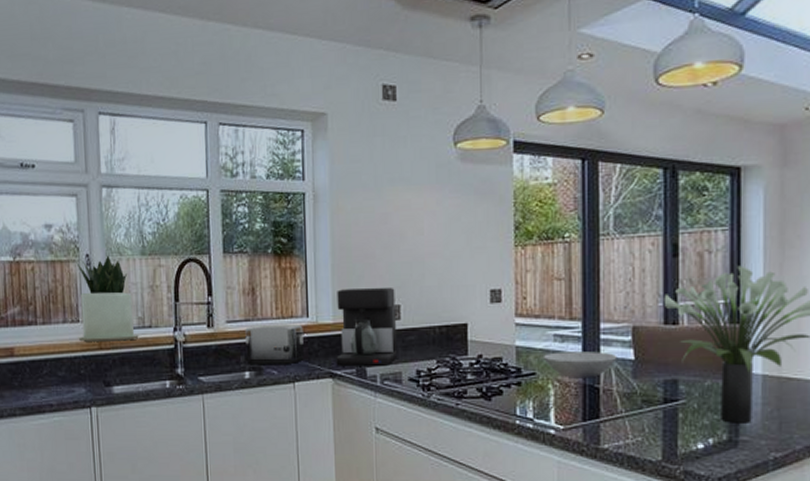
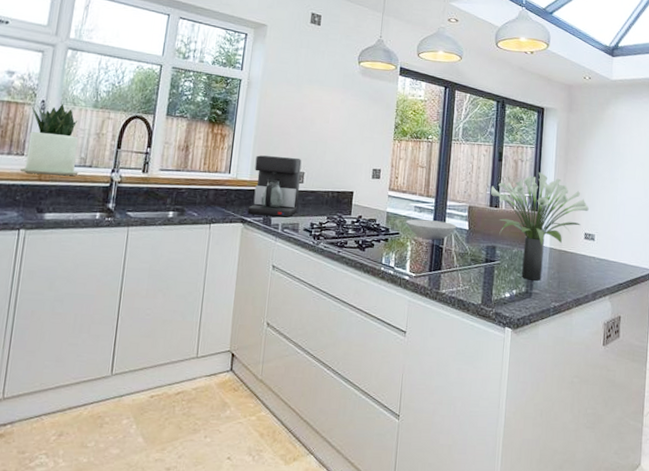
toaster: present [245,325,305,365] -> none [172,175,225,210]

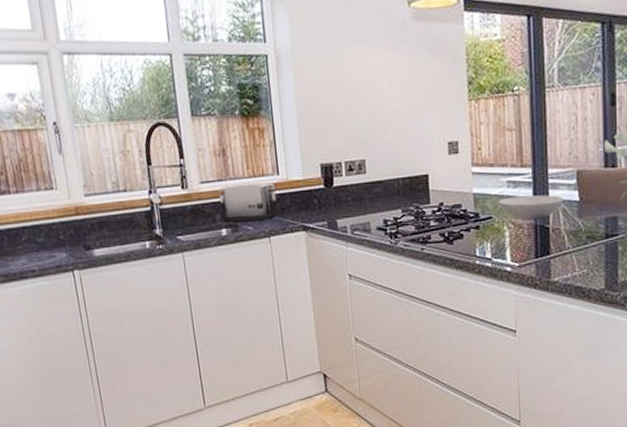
planter: present [19,104,79,177] -> none [44,122,115,209]
toaster: none [172,175,225,210] -> present [219,182,278,223]
coffee maker: present [247,155,302,217] -> none [304,144,366,220]

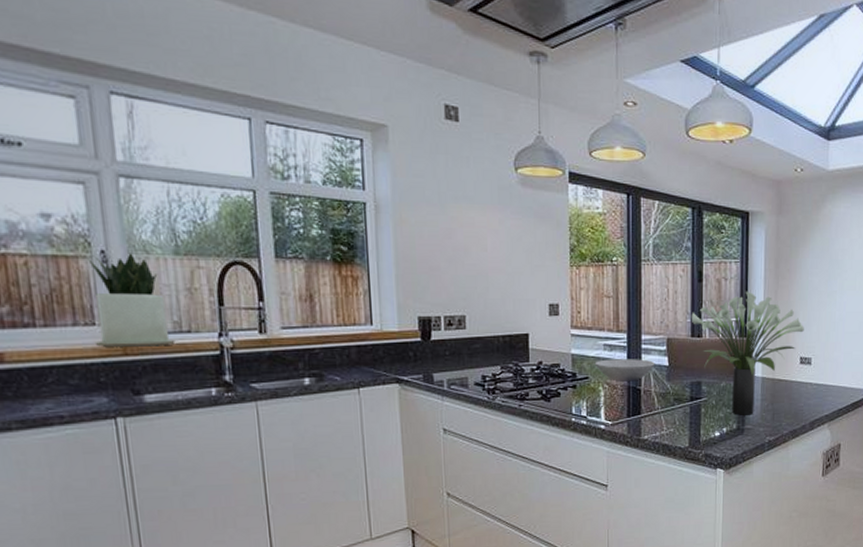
planter: none [44,122,115,209] -> present [87,253,176,348]
toaster: present [219,182,278,223] -> none [303,332,369,372]

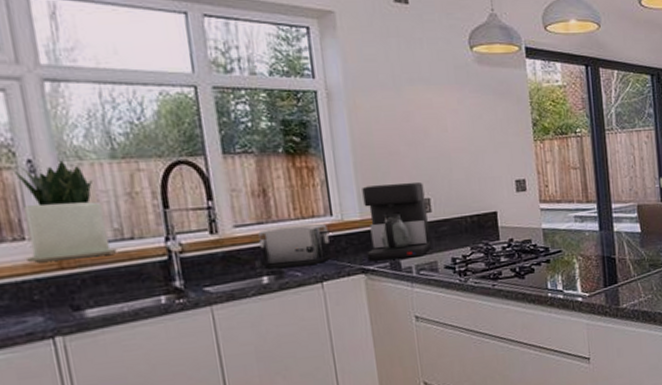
toaster: none [303,332,369,372] -> present [258,224,331,270]
coffee maker: none [402,299,464,372] -> present [362,182,432,262]
bowl: present [596,359,655,382] -> none [567,228,628,252]

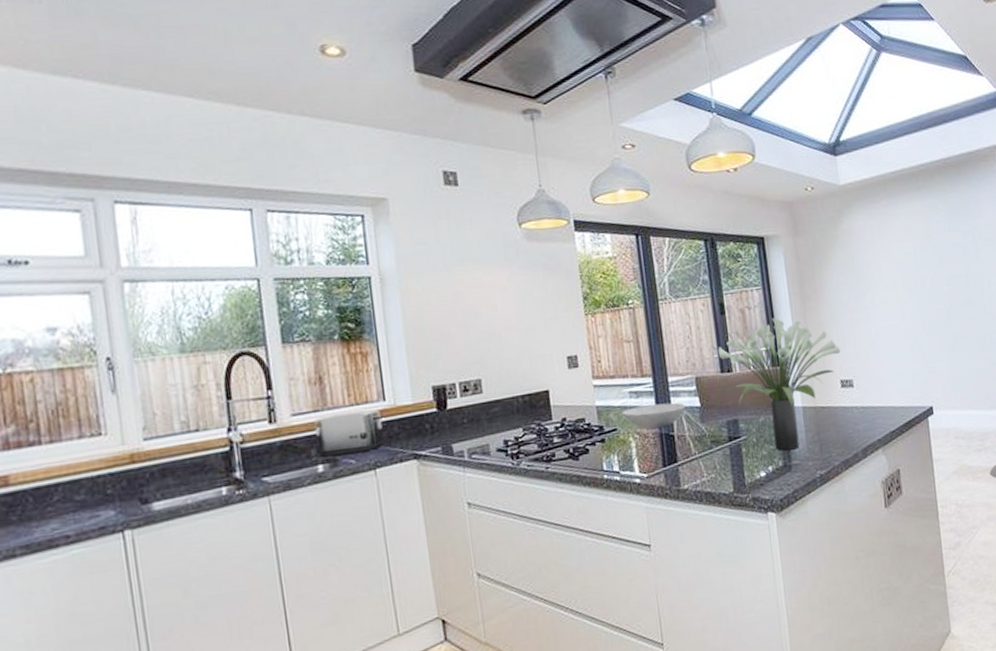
planter: present [12,160,118,264] -> none [93,356,184,458]
coffee maker: present [362,182,432,262] -> none [414,363,484,447]
bowl: none [567,228,628,252] -> present [622,402,686,430]

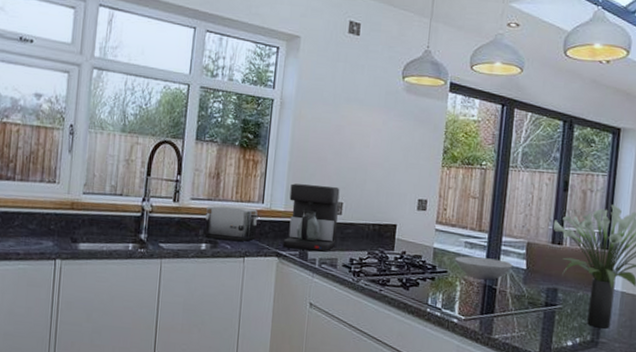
coffee maker: none [414,363,484,447] -> present [282,183,340,252]

